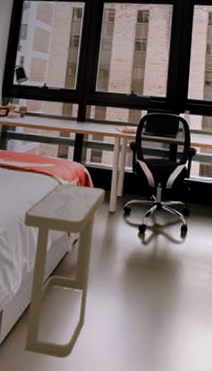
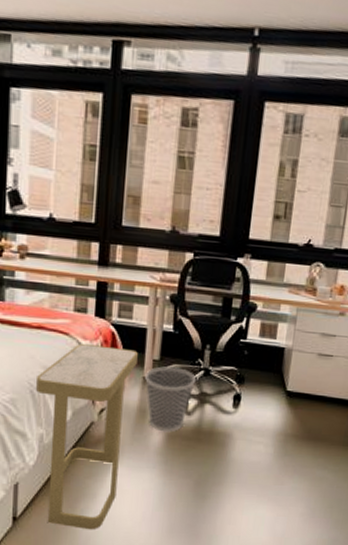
wastebasket: none [110,201,150,261] -> present [145,365,196,433]

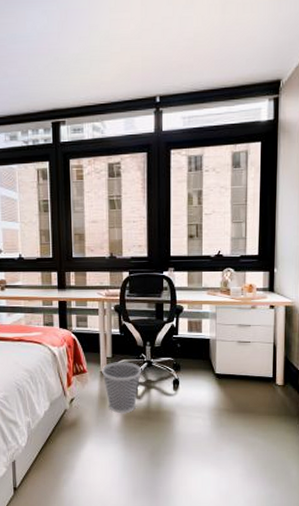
side table: present [36,343,138,530] -> none [21,349,95,495]

